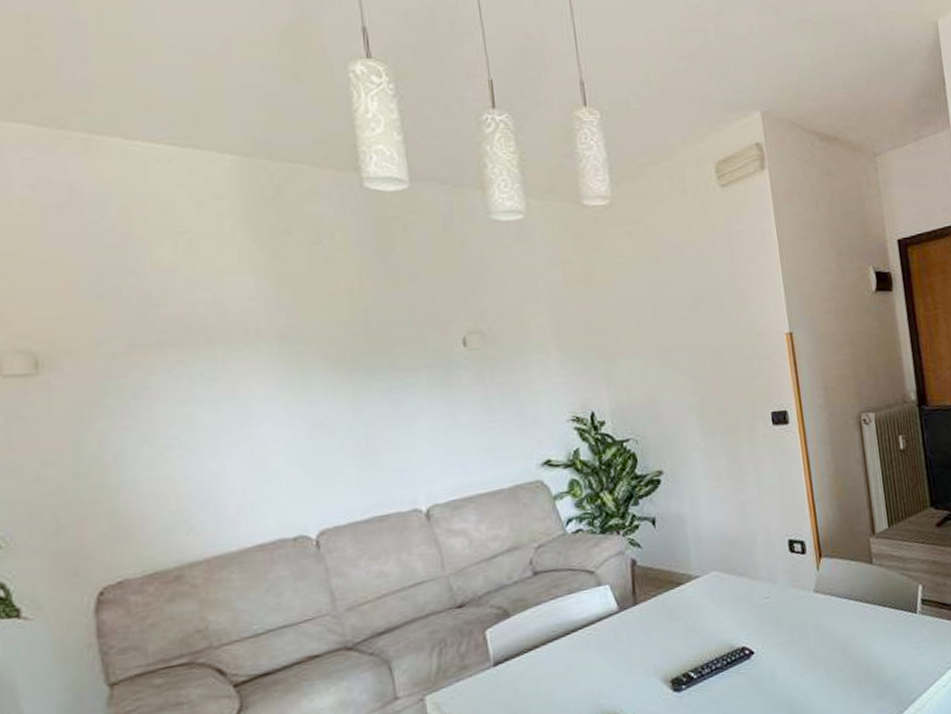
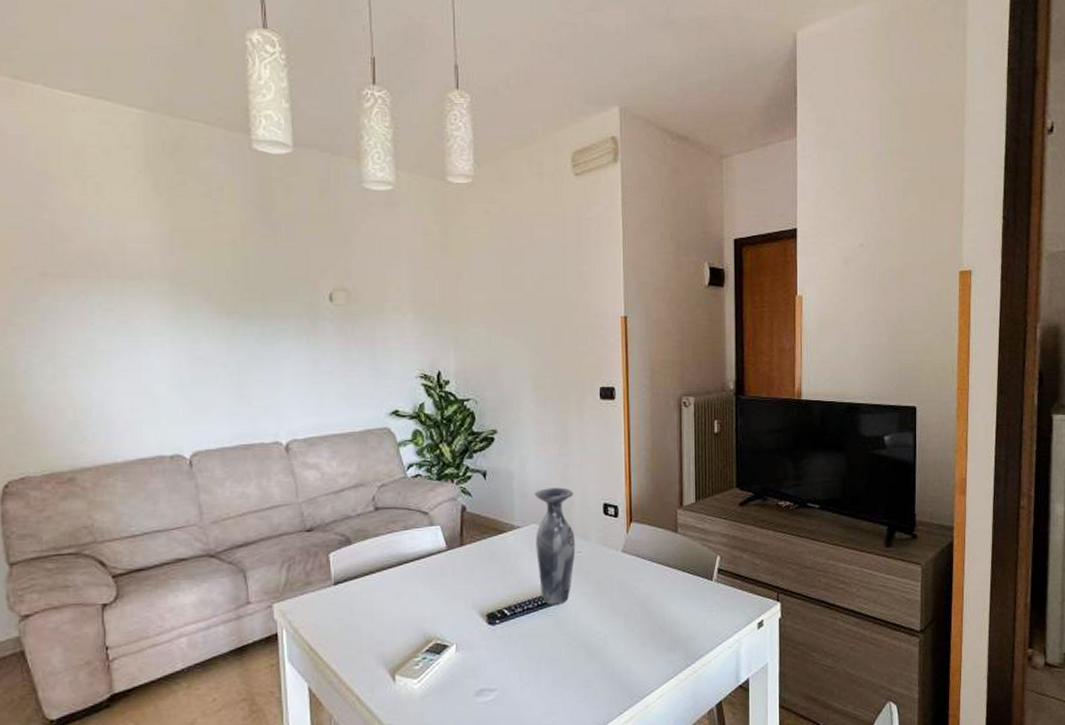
vase: none [710,527,764,662] -> present [534,487,576,605]

